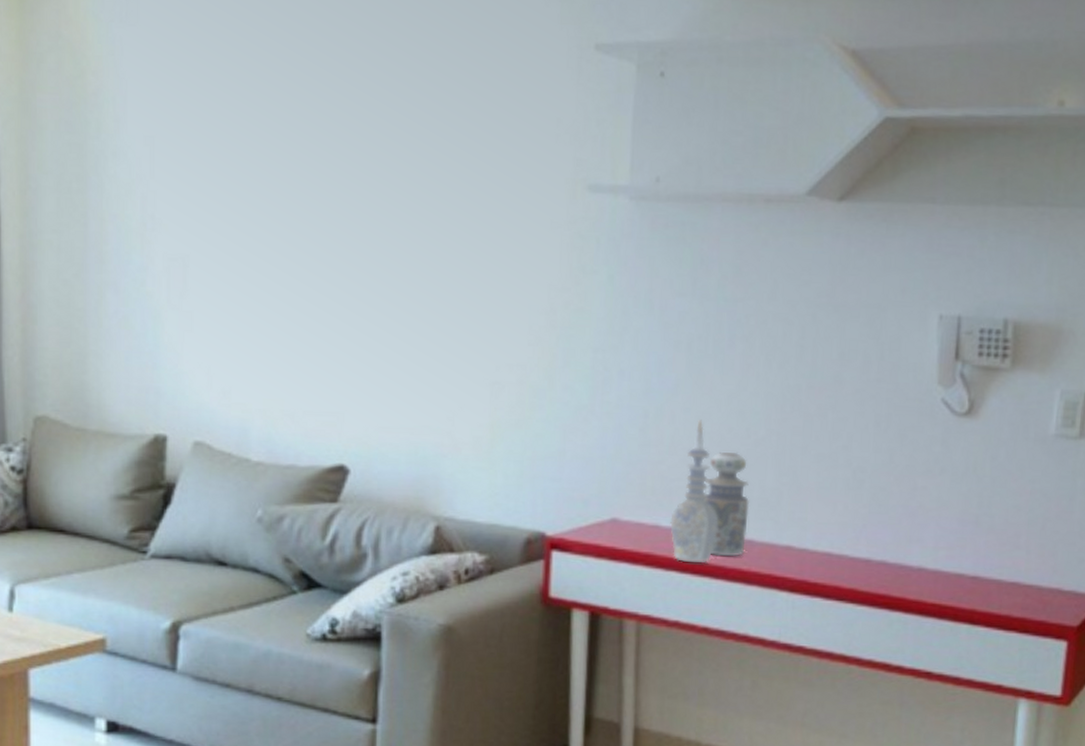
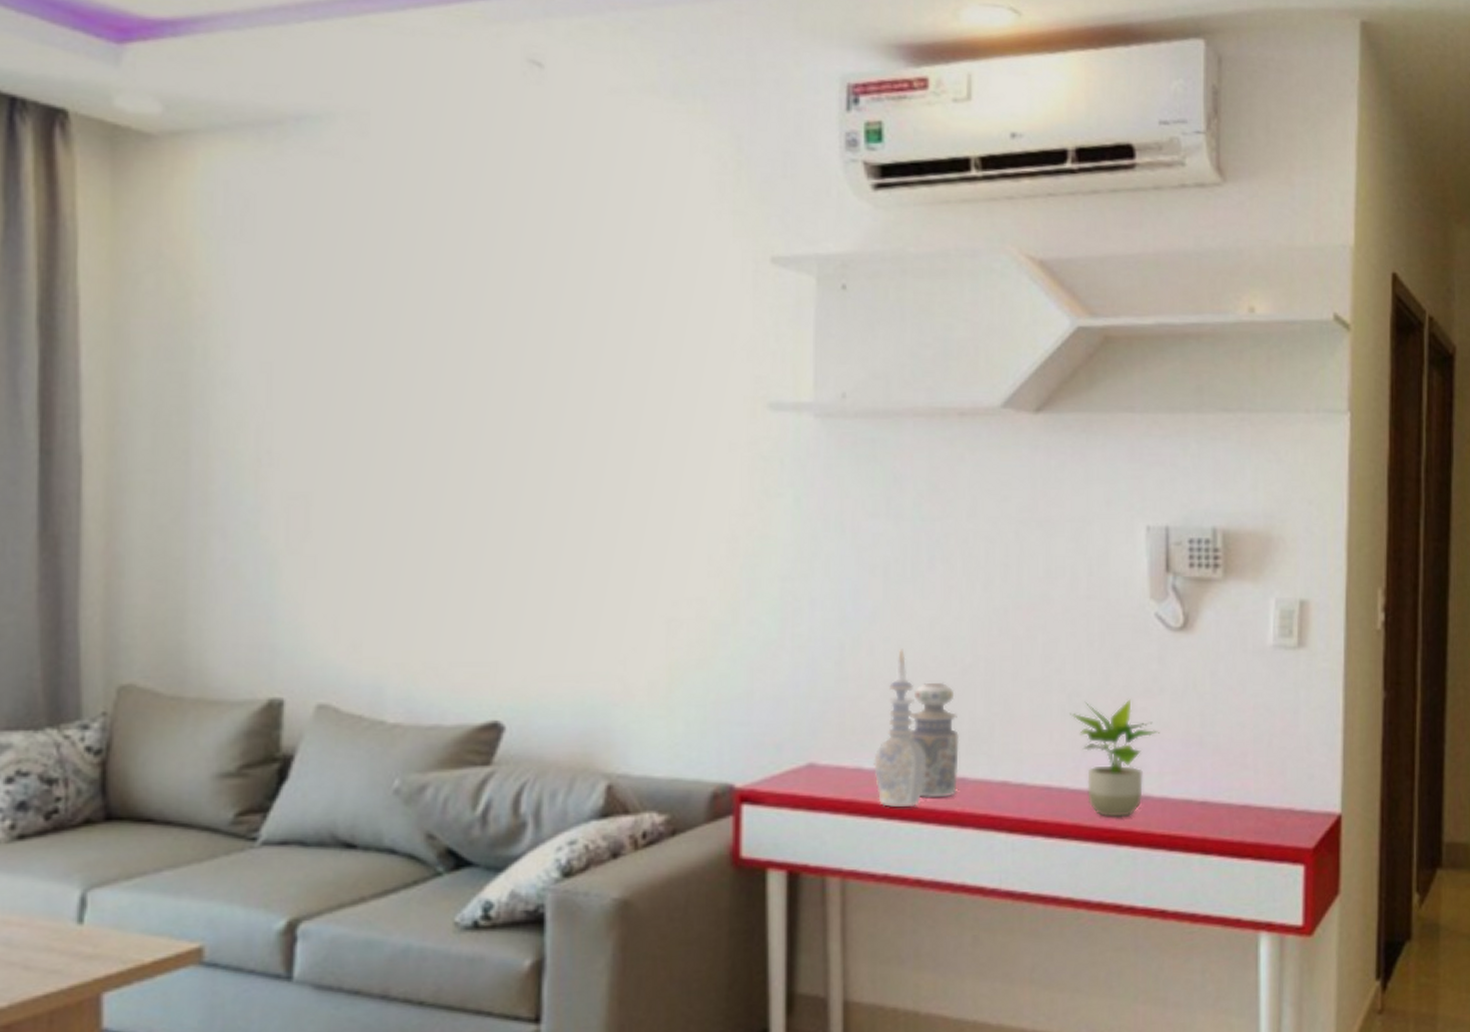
potted plant: none [853,477,938,585] -> present [1070,699,1159,817]

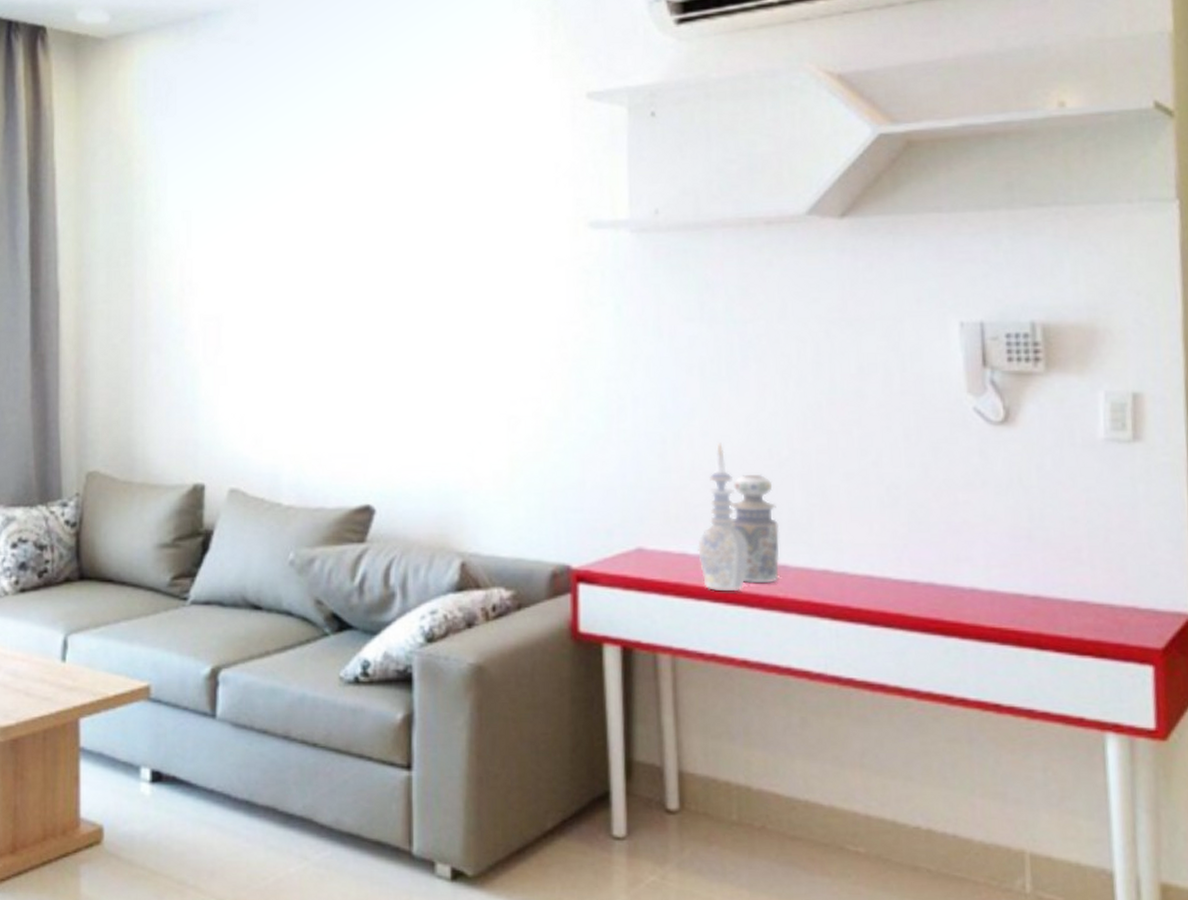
potted plant: present [1070,699,1159,817] -> none [889,492,984,608]

